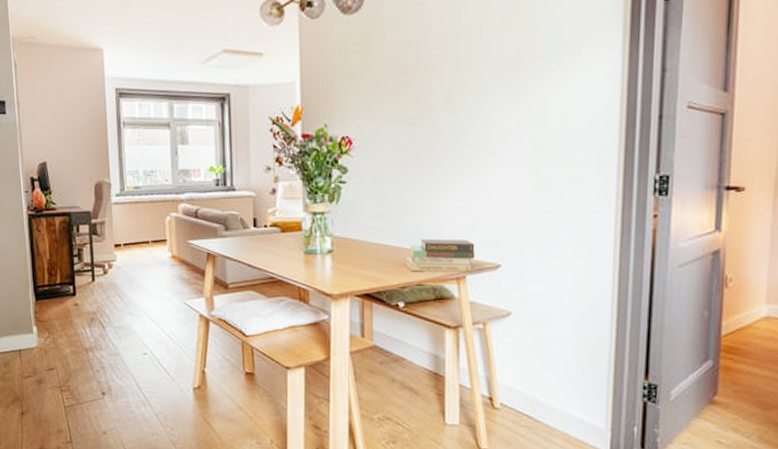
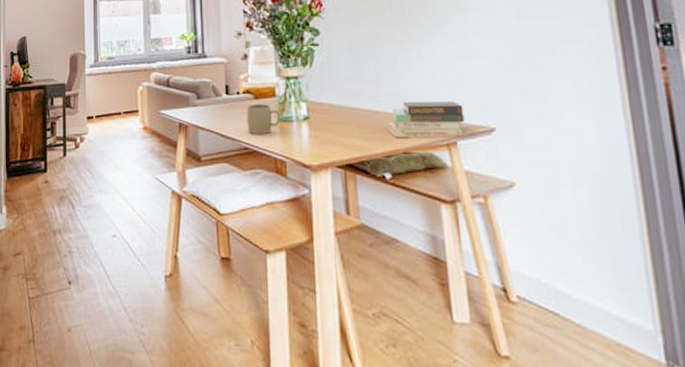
mug: none [273,236,306,265] -> present [246,103,281,134]

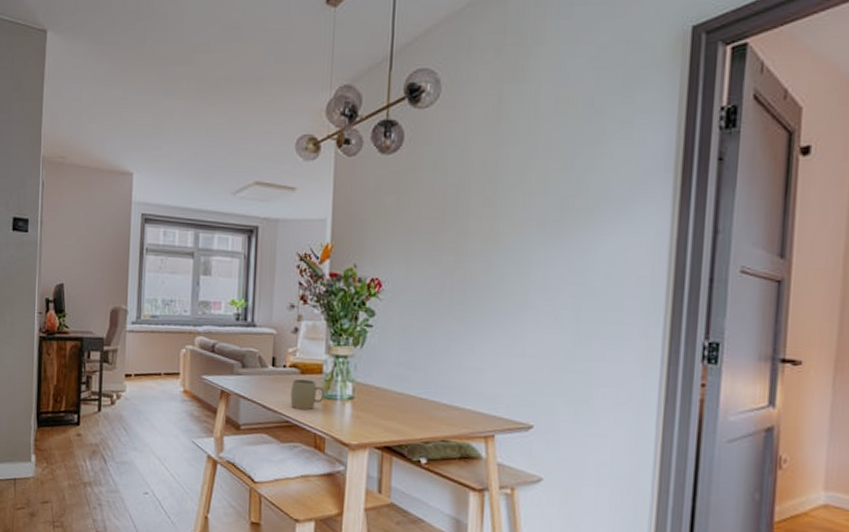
books: present [388,101,465,139] -> none [430,391,506,431]

